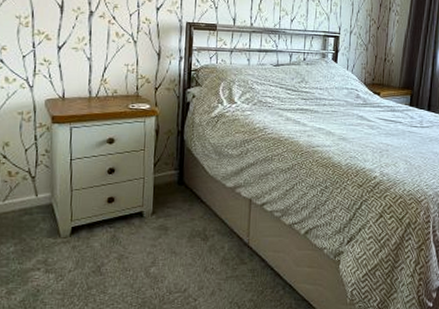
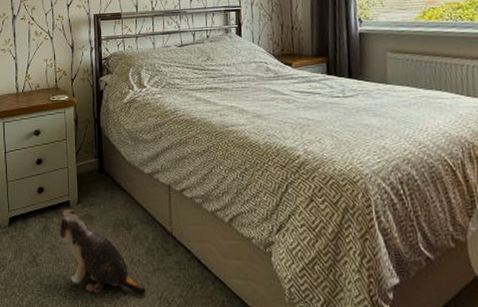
plush toy: none [123,219,217,301] -> present [53,208,146,296]

